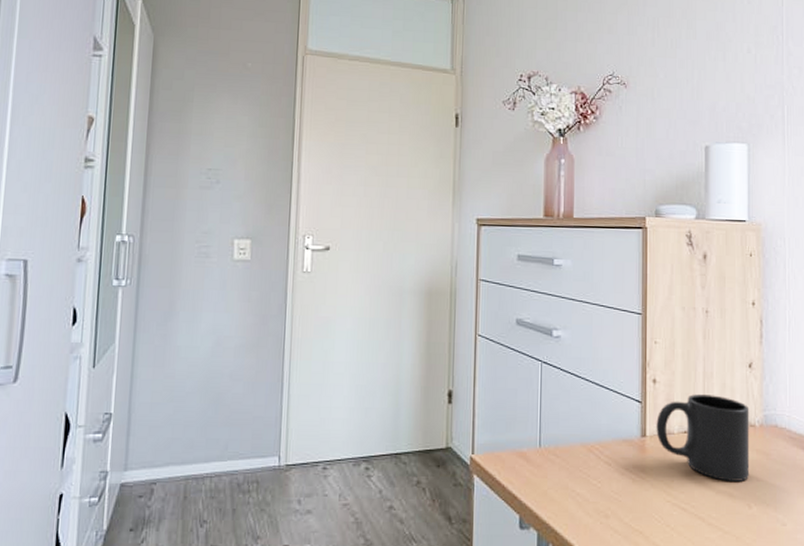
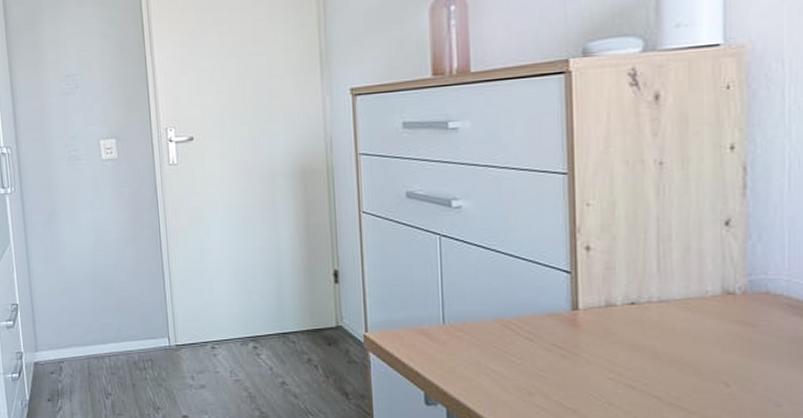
mug: present [656,394,750,481] -> none [592,260,727,357]

